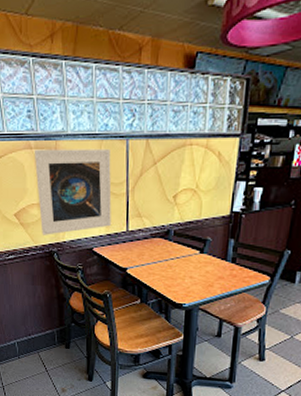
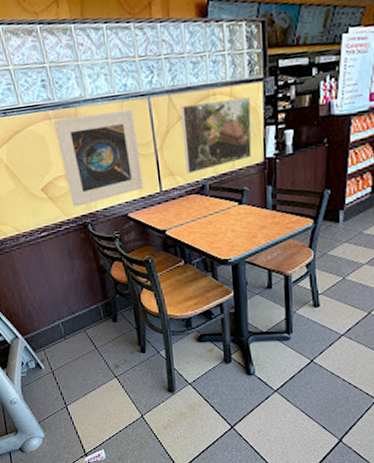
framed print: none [154,150,225,218] -> present [181,97,252,174]

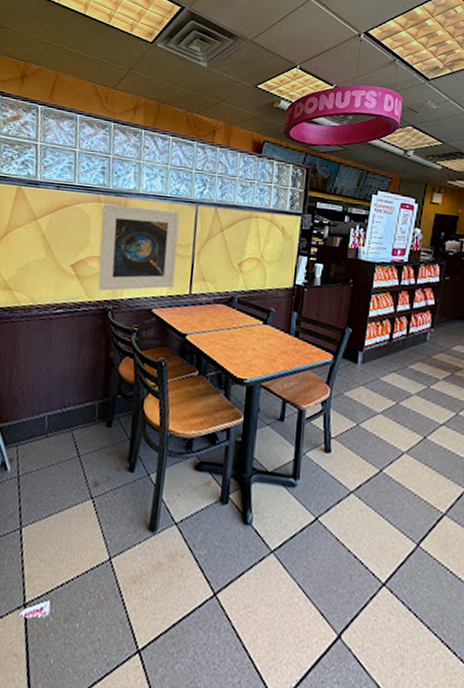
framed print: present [181,97,252,174] -> none [218,220,288,284]

